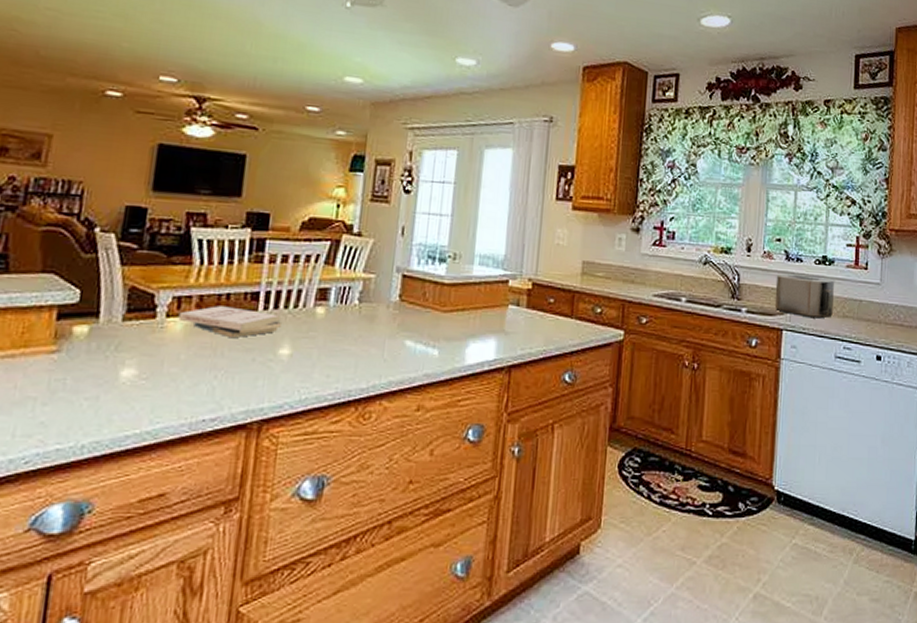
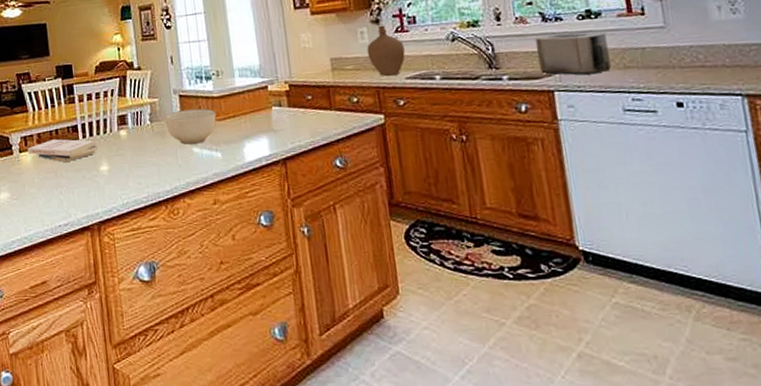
bowl: none [378,293,443,336] -> present [165,108,217,145]
ceramic jug: none [621,235,658,290] -> present [367,25,406,76]

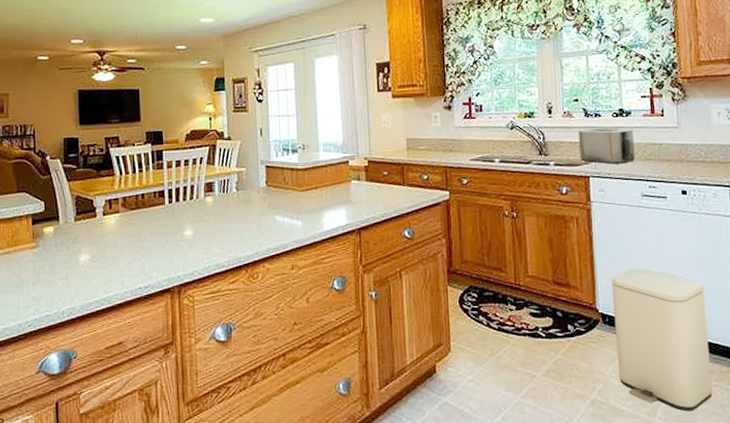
books: present [27,139,97,163] -> none [111,203,183,227]
bowl: present [165,108,217,145] -> none [251,179,300,213]
ceramic jug: present [367,25,406,76] -> none [439,111,471,157]
pedal bin: none [592,196,741,371] -> present [611,268,713,412]

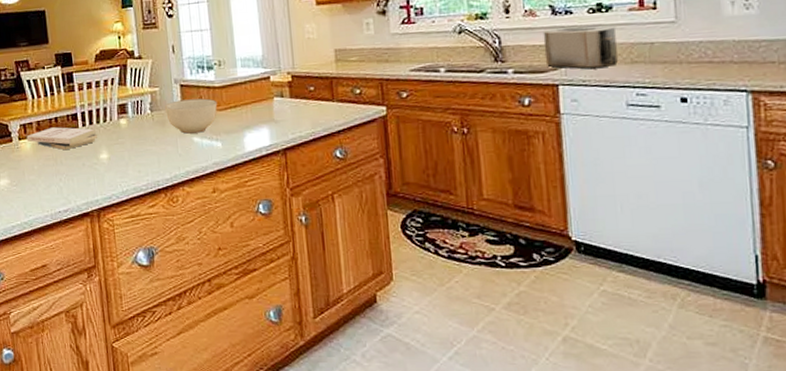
books: none [111,203,183,227] -> present [26,127,97,151]
bowl: none [251,179,300,213] -> present [165,98,218,134]
pedal bin: present [611,268,713,412] -> none [587,189,721,354]

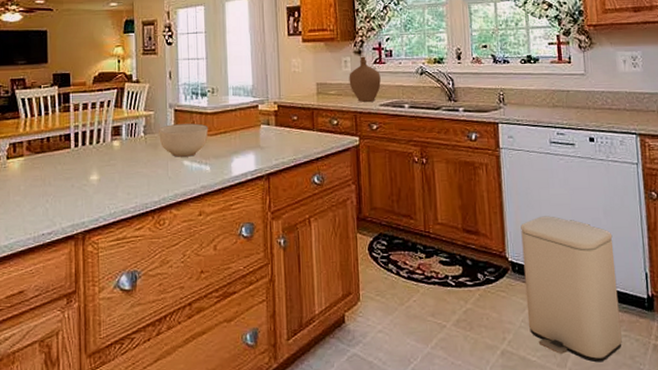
books: present [26,127,97,151] -> none [15,147,89,171]
ceramic jug: none [372,16,411,68] -> present [349,56,381,102]
toaster: present [543,25,619,70] -> none [486,74,544,111]
pedal bin: none [587,189,721,354] -> present [520,216,622,363]

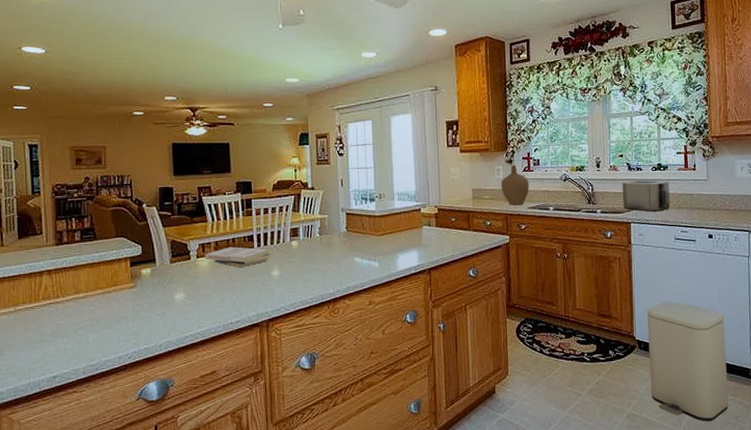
books: none [15,147,89,171] -> present [204,247,270,268]
bowl: present [159,123,209,157] -> none [332,225,377,255]
toaster: none [486,74,544,111] -> present [622,180,671,212]

